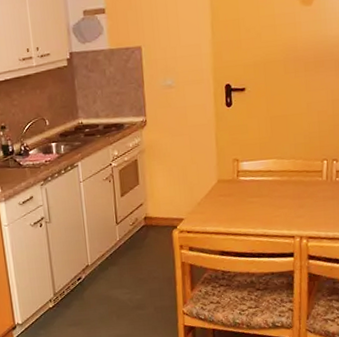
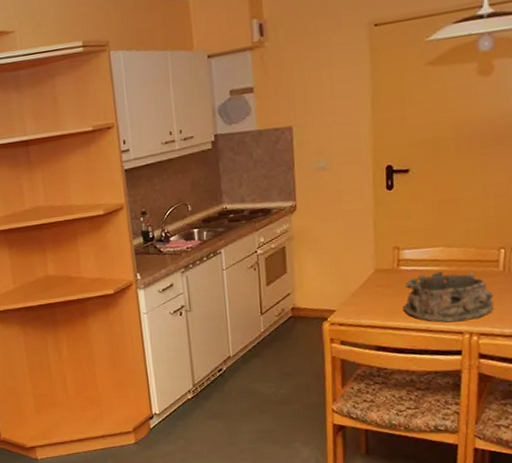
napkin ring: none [243,181,320,228] -> present [404,271,494,323]

